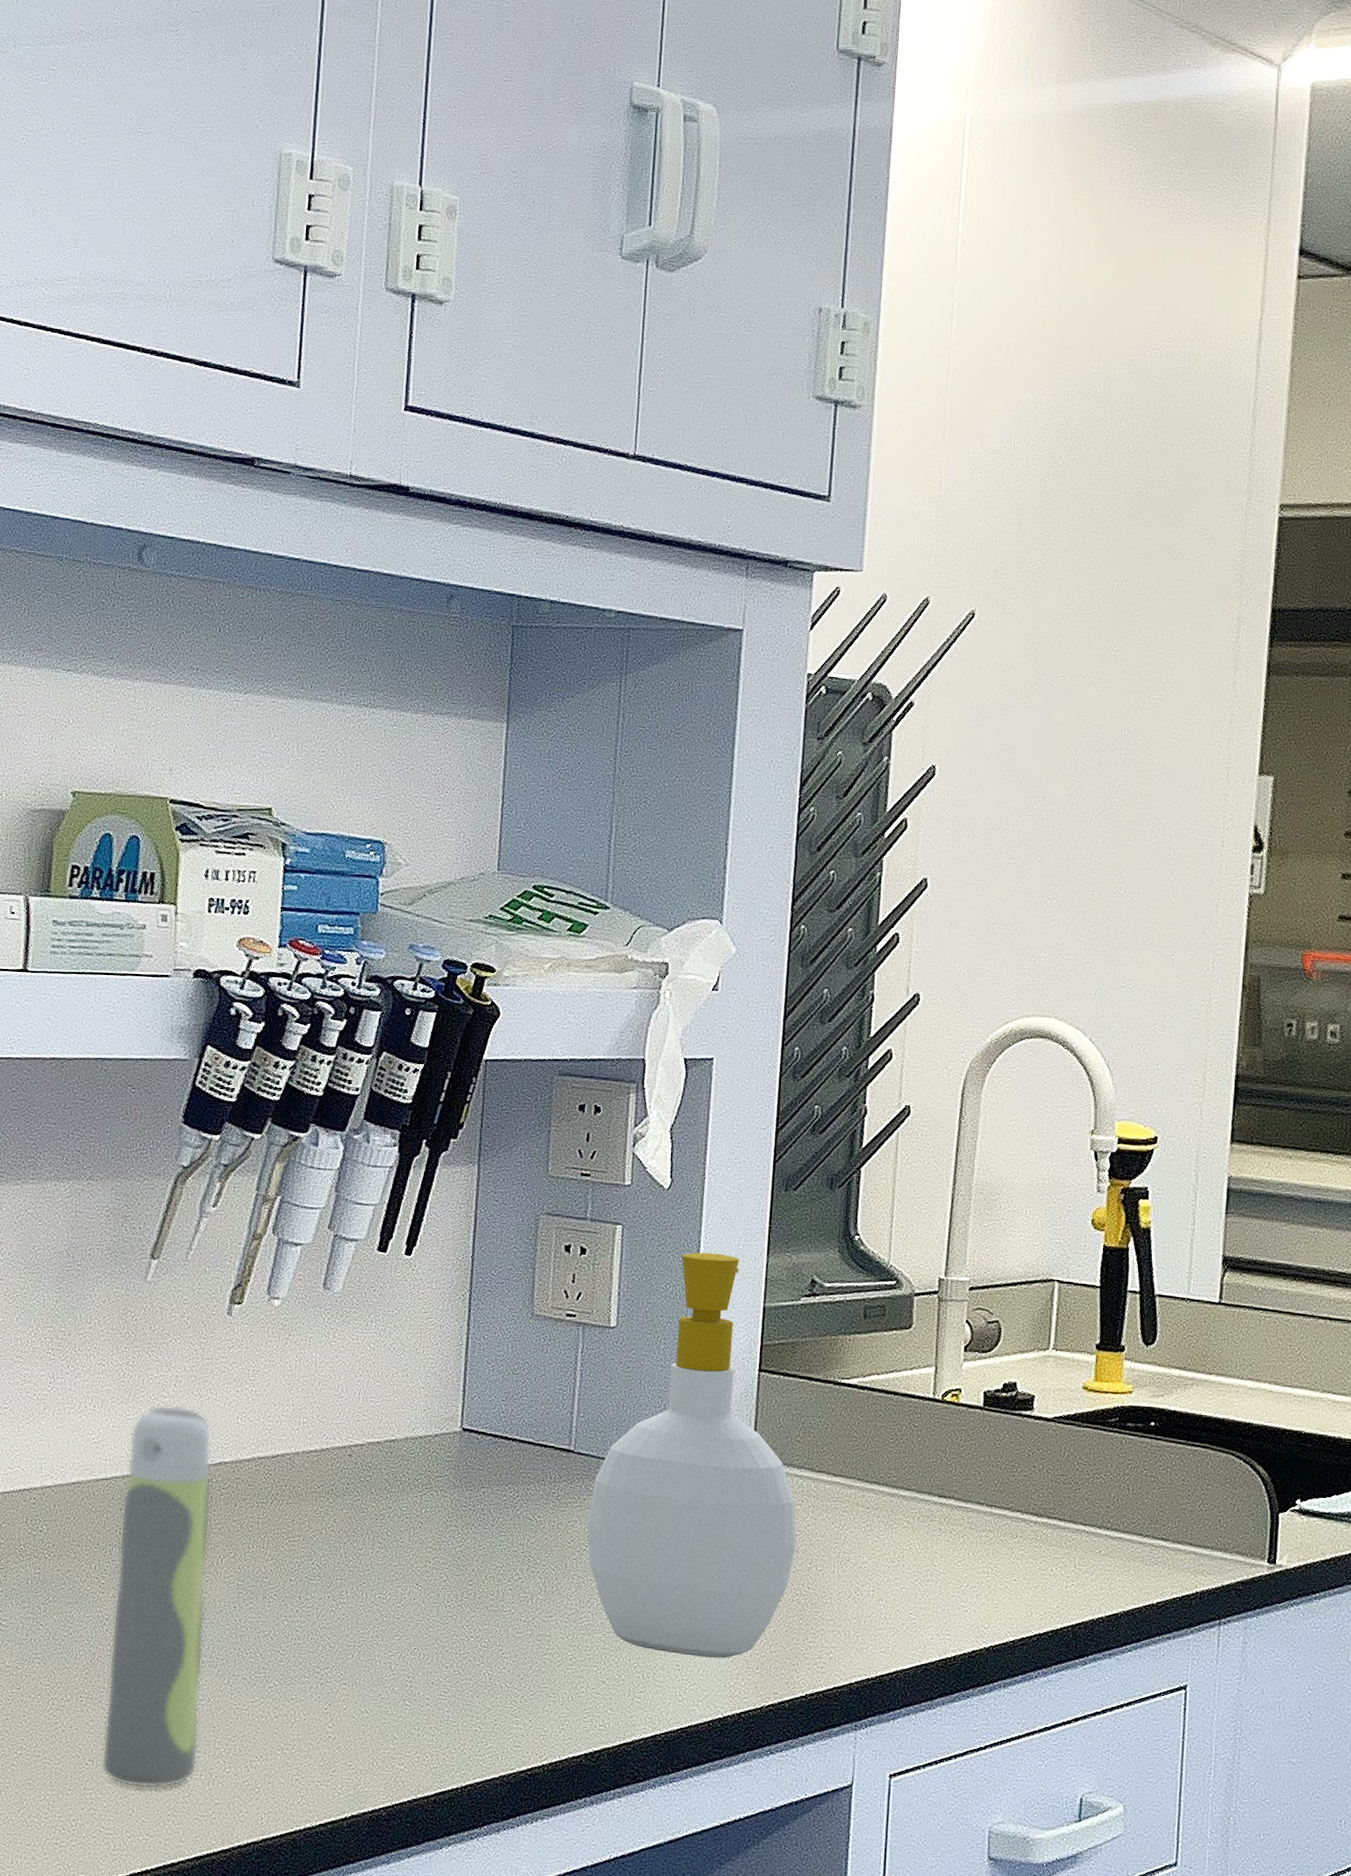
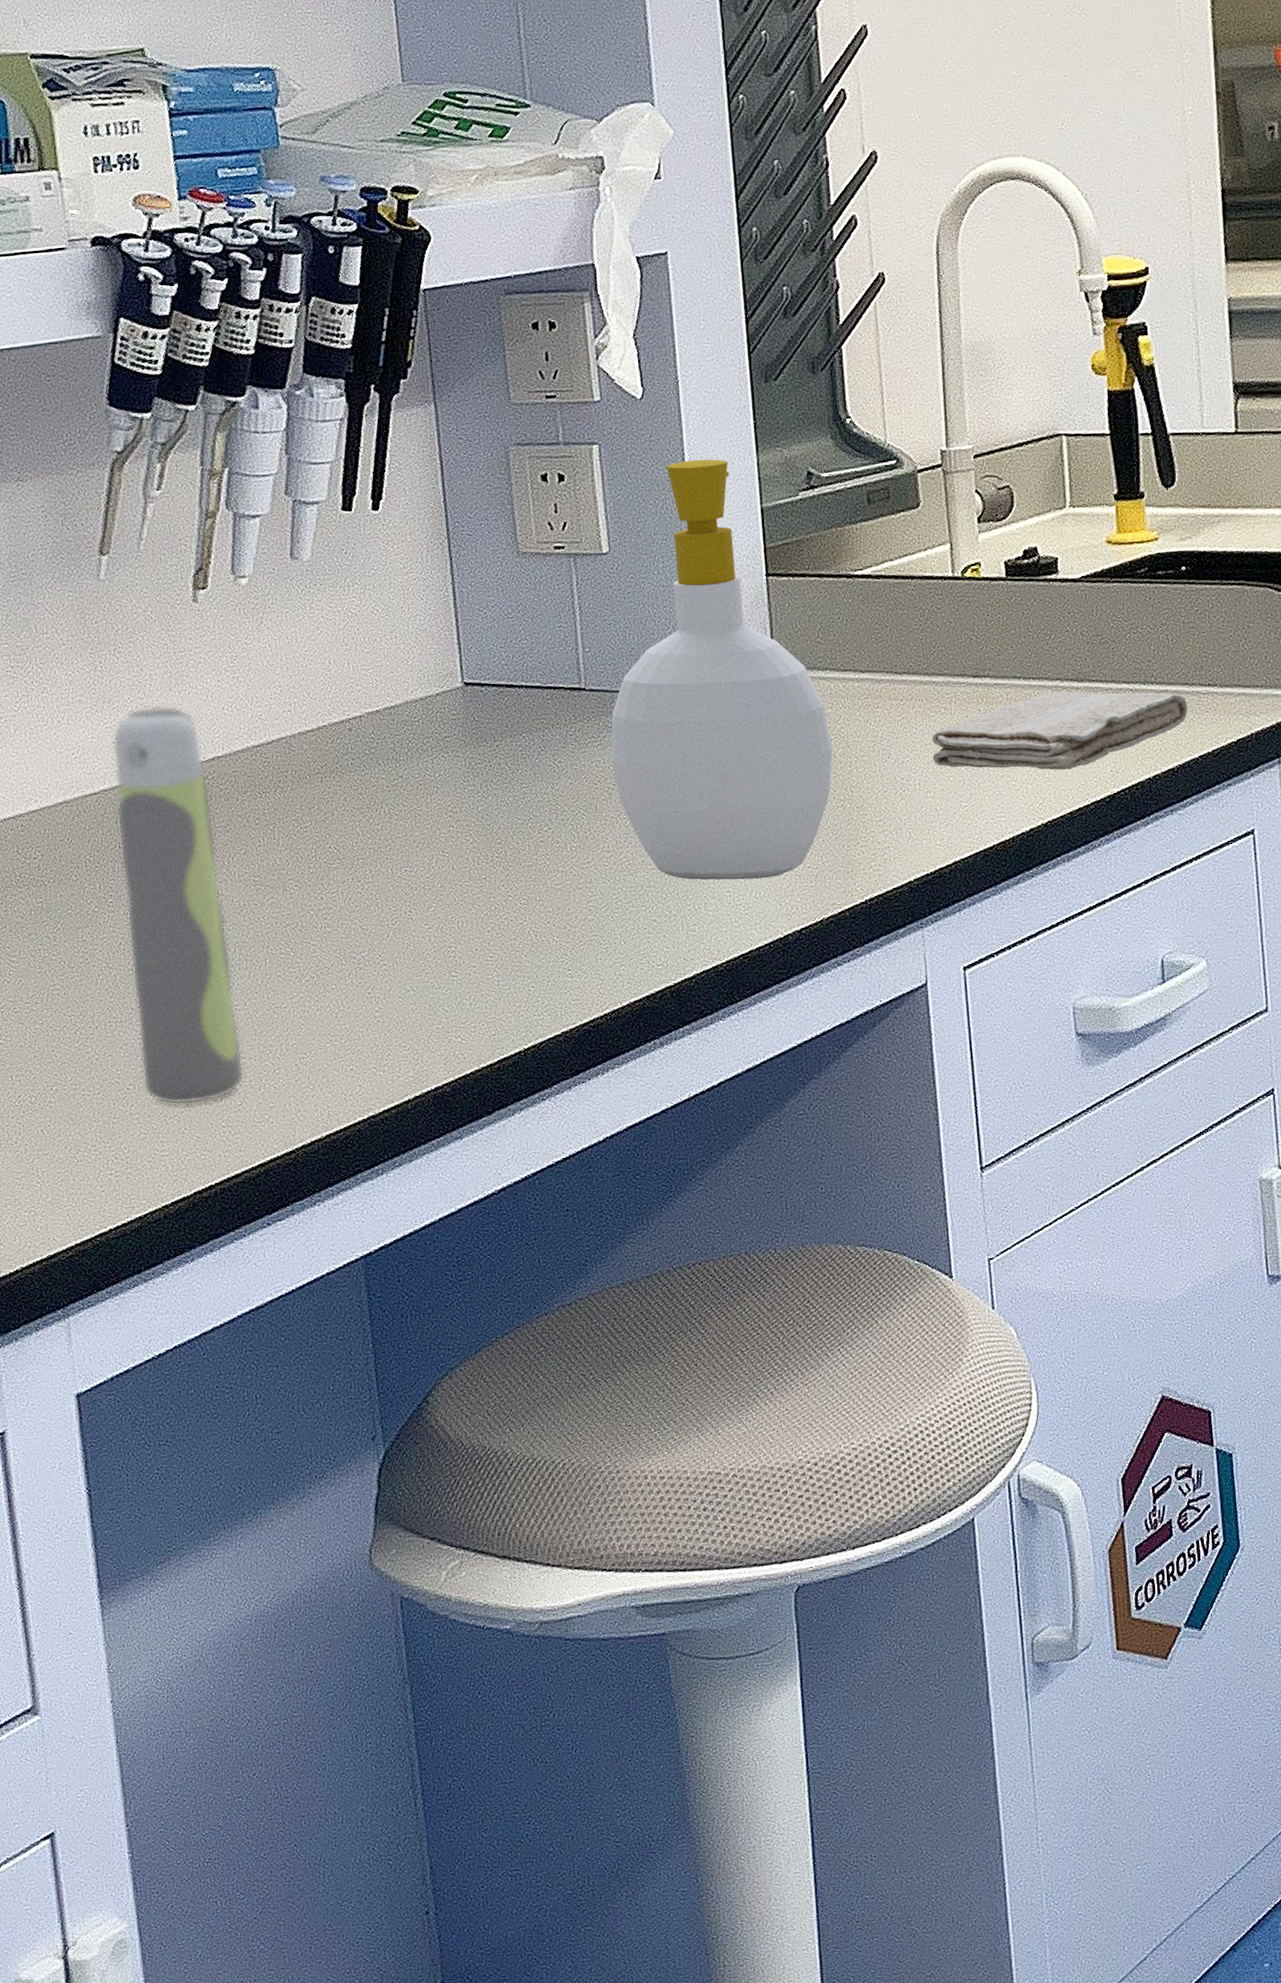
washcloth: none [889,1522,1139,1600] -> present [932,691,1188,770]

